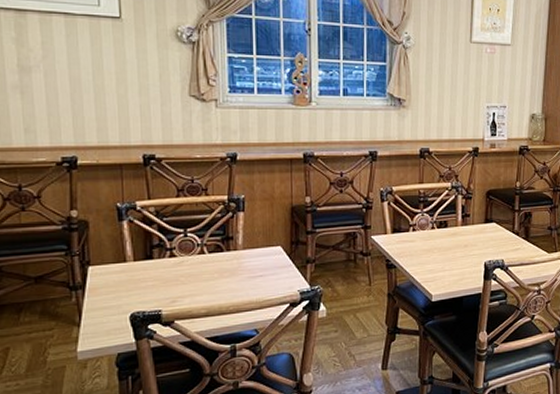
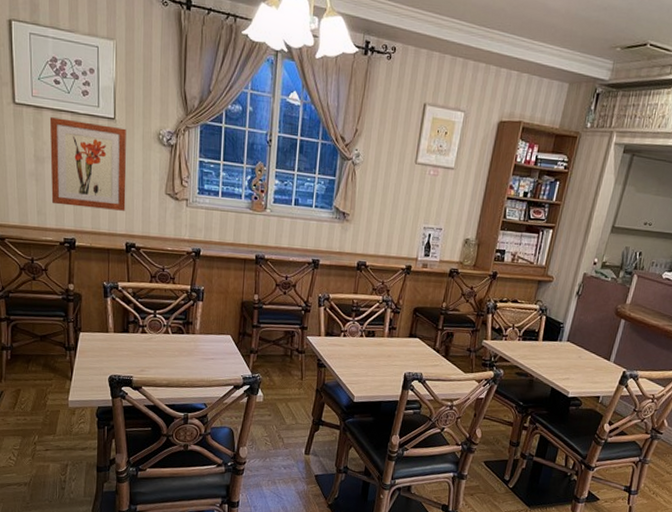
wall art: none [36,20,140,119] -> present [49,117,127,211]

